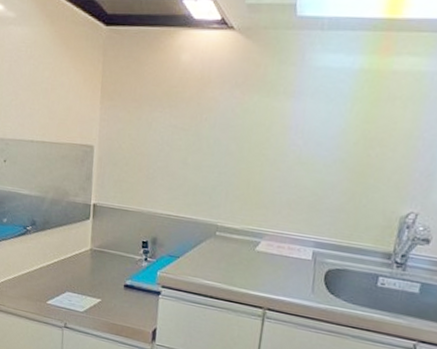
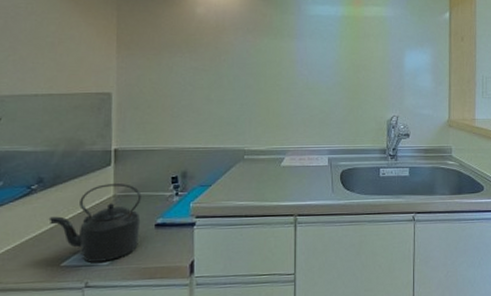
kettle: none [39,236,114,309] -> present [48,184,142,263]

